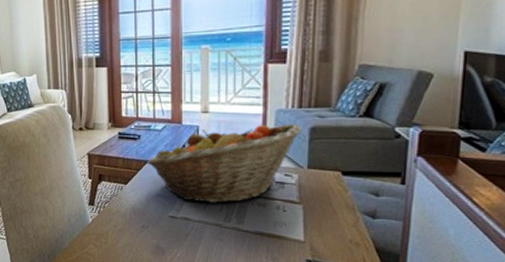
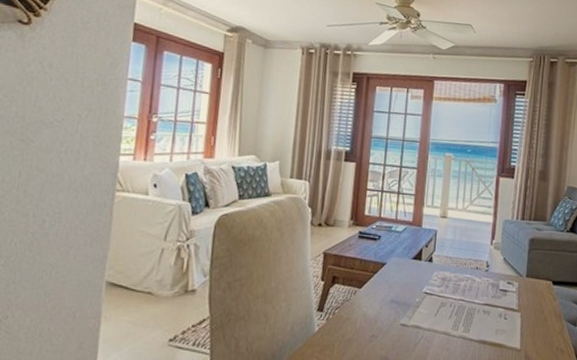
fruit basket: present [147,123,302,203] -> none [384,233,523,310]

